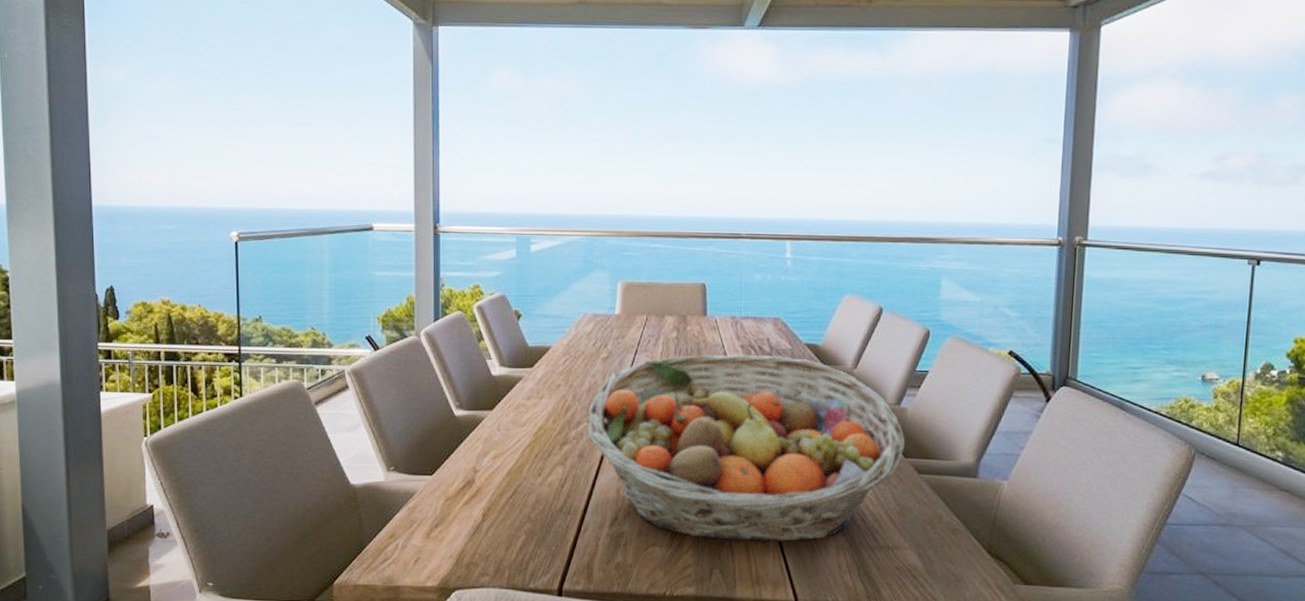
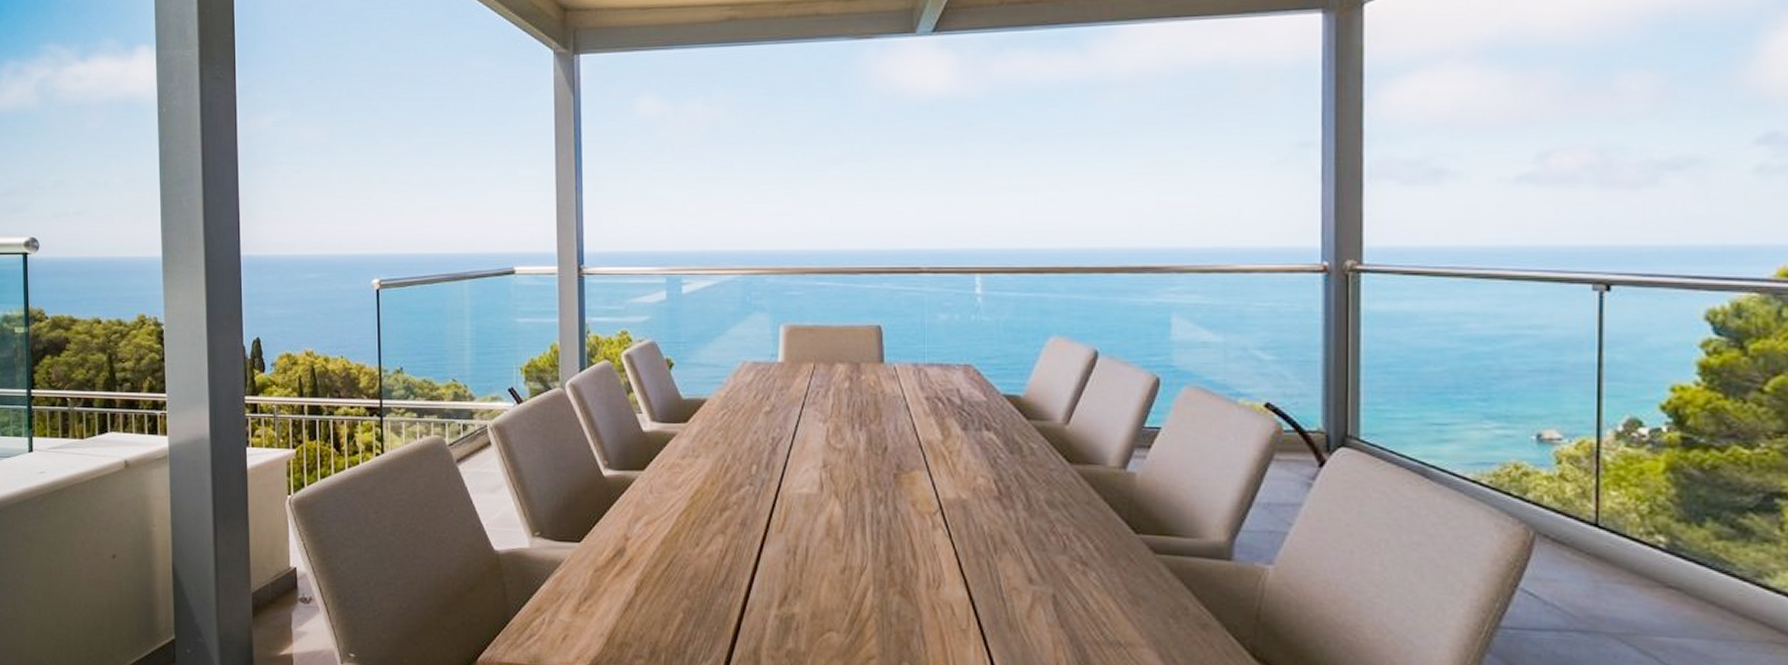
fruit basket: present [587,354,906,542] -> none [750,407,1135,632]

